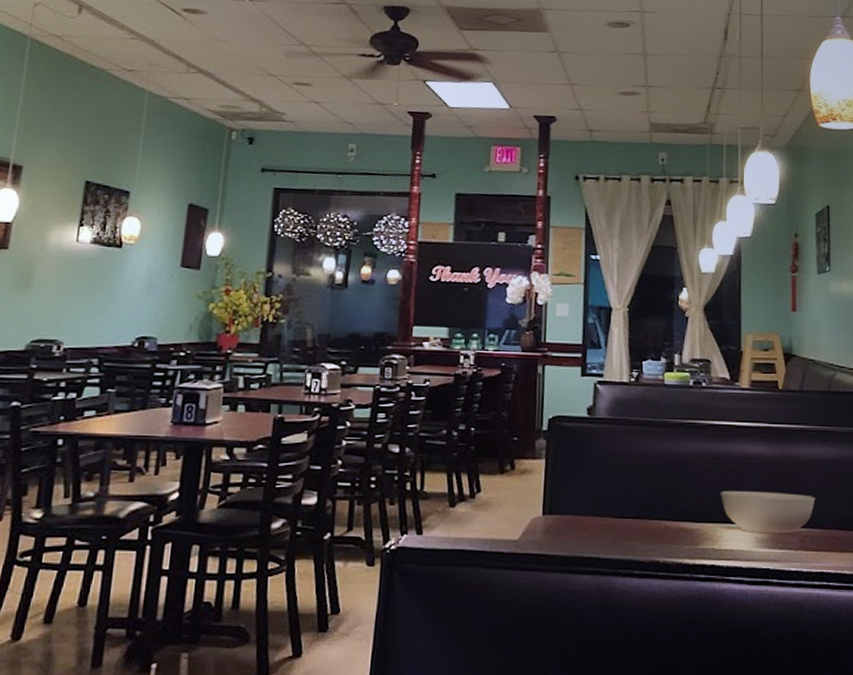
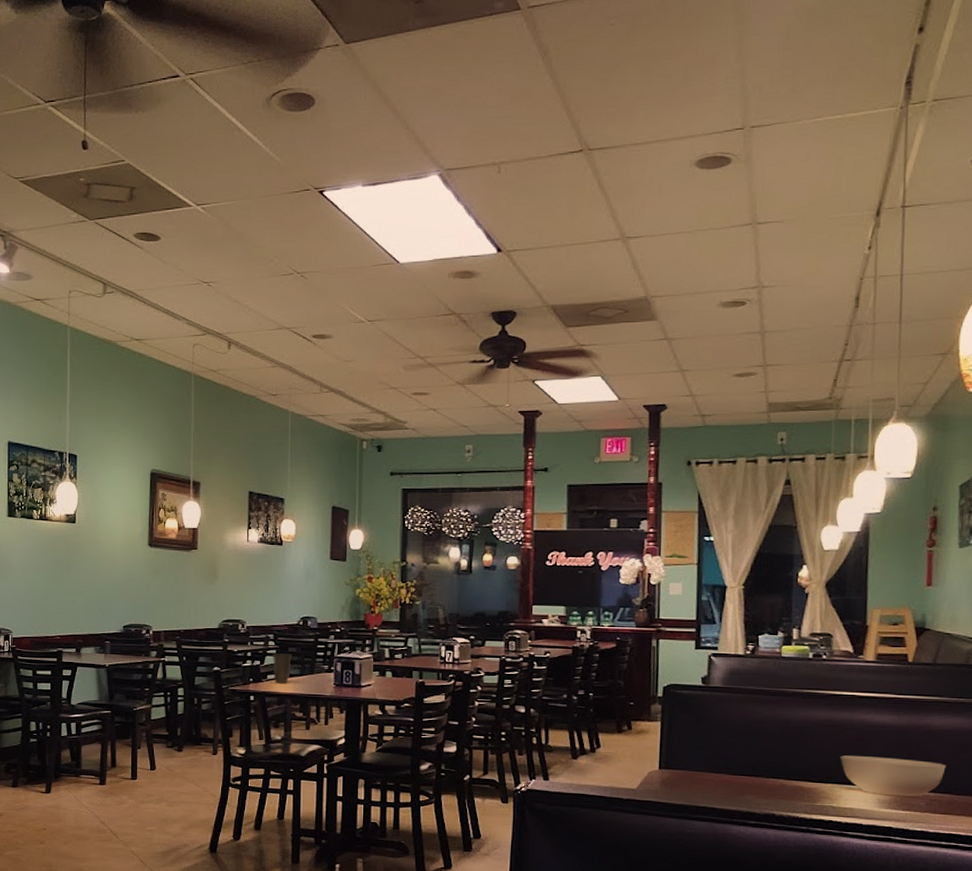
cup: none [93,383,121,423] -> present [272,653,293,684]

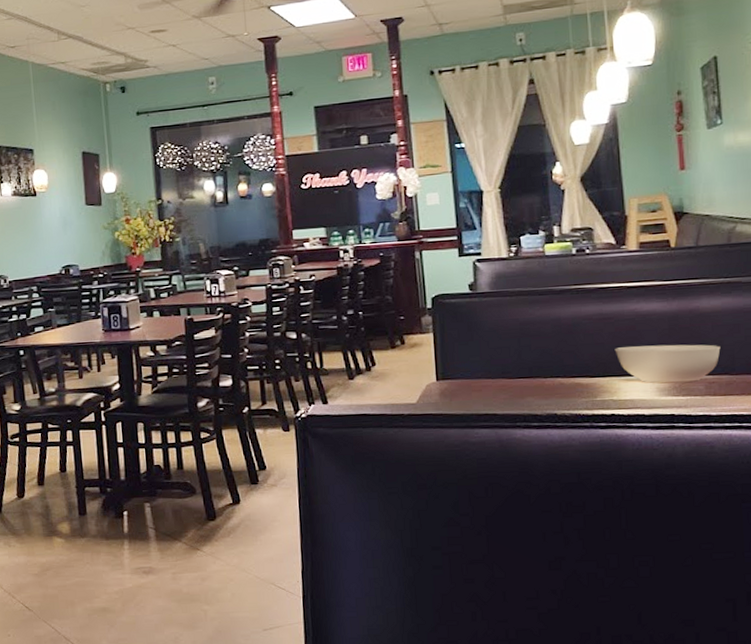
cup: present [272,653,293,684] -> none [37,304,58,336]

